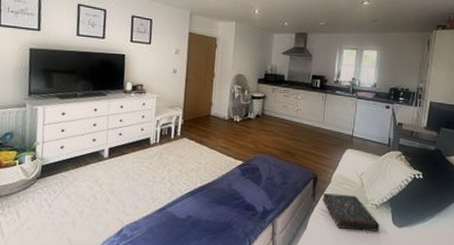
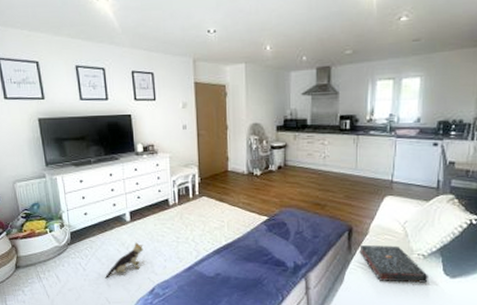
plush toy: none [71,180,118,217] -> present [105,242,144,278]

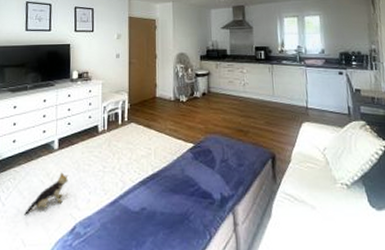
book: present [359,245,428,283] -> none [284,174,356,216]

